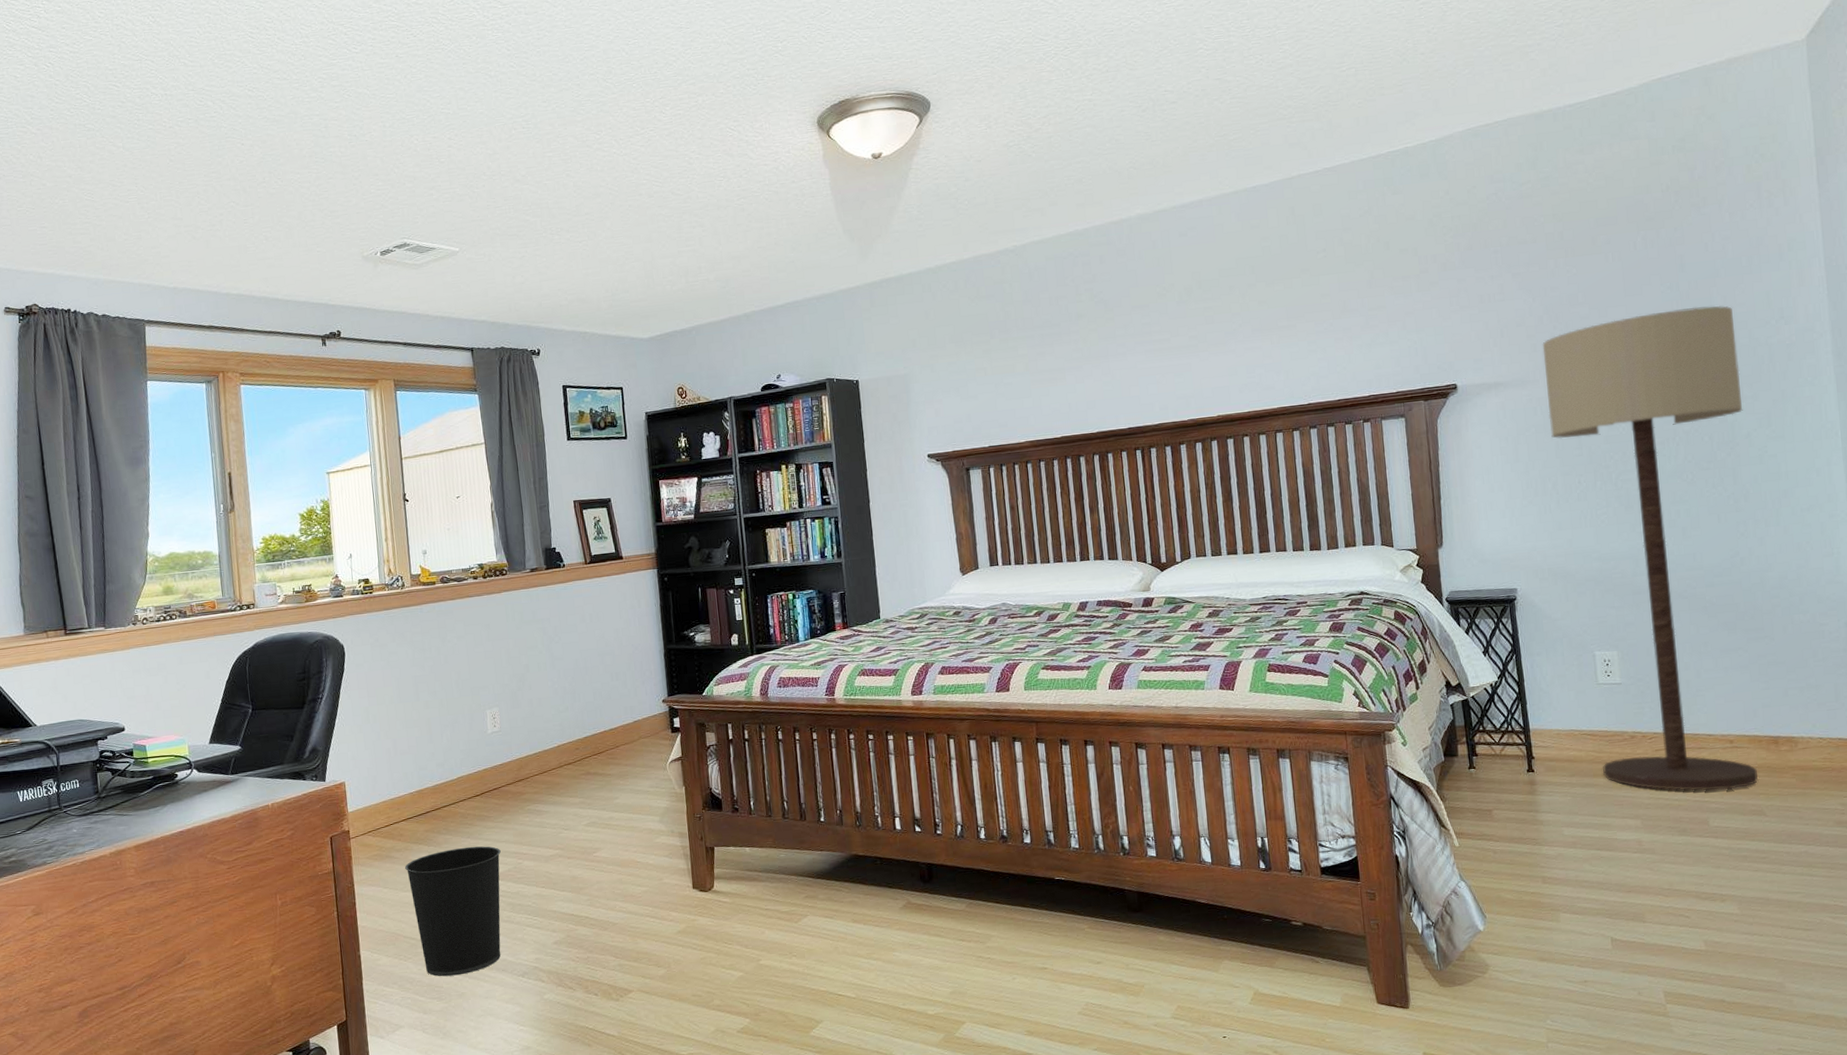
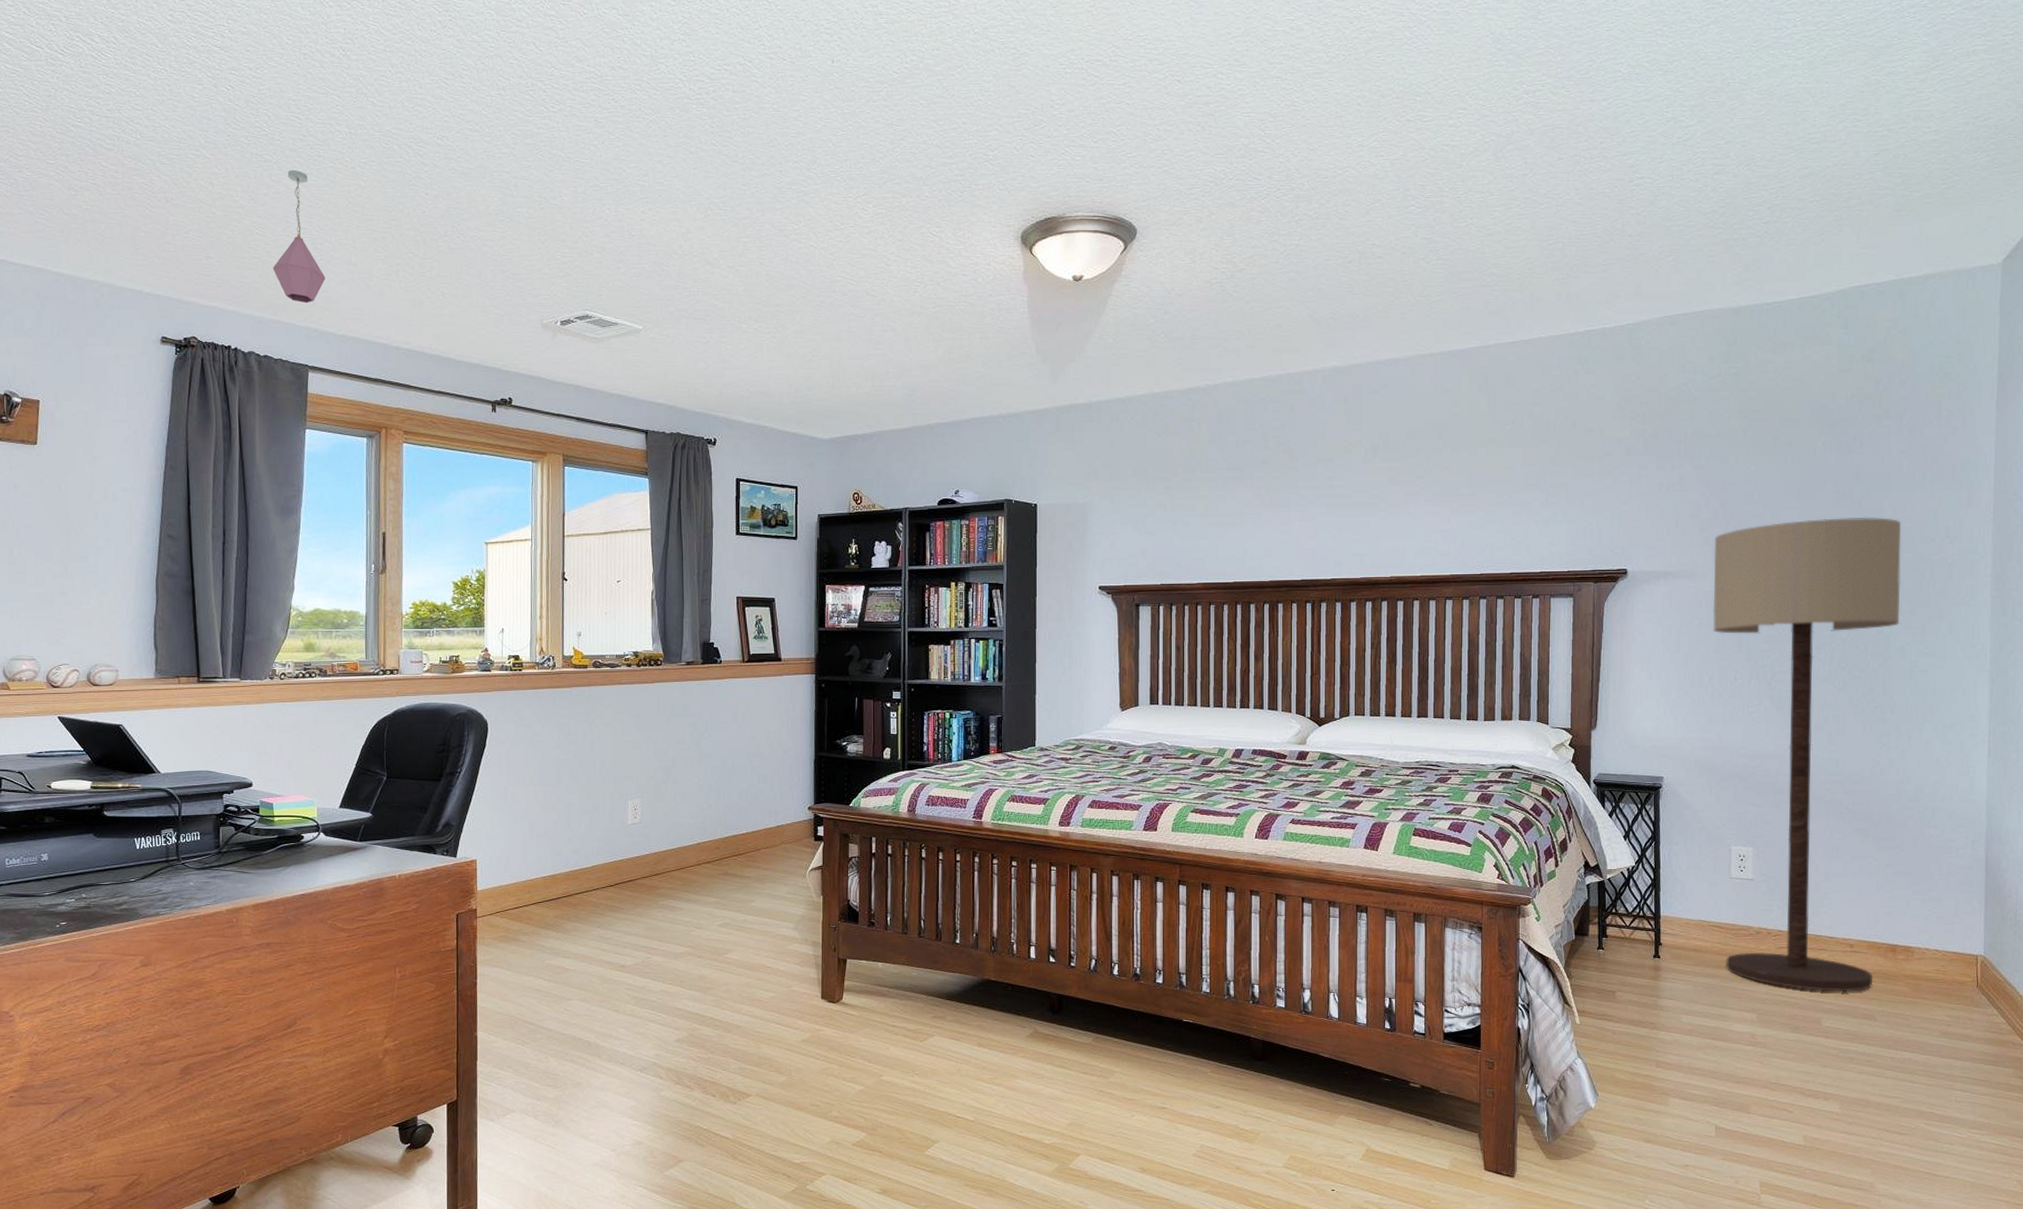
pendant light: none [103,135,154,261] -> present [272,169,326,304]
wastebasket: present [405,846,501,977] -> none [531,936,630,1065]

